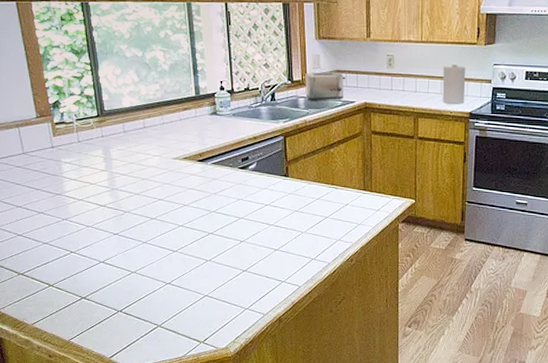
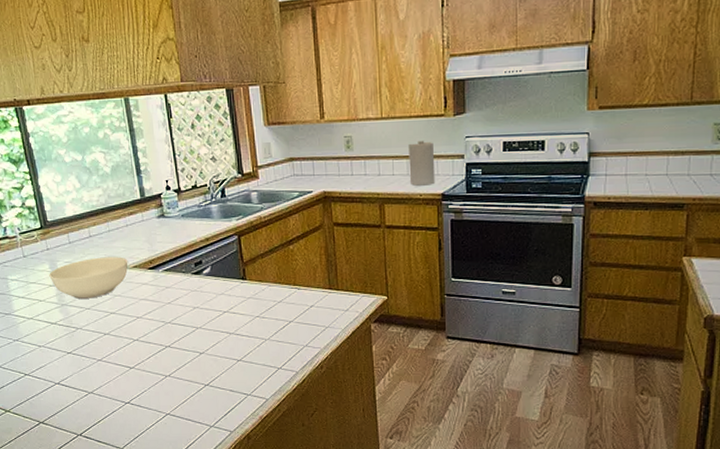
bowl: none [102,147,179,185] -> present [49,257,128,299]
toaster: present [305,71,346,101] -> none [256,159,301,194]

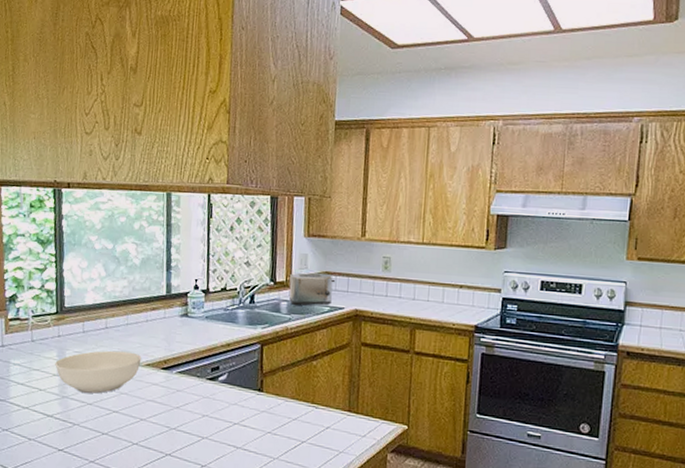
toaster: none [256,159,301,194] -> present [289,272,336,306]
paper towel holder: present [408,141,436,186] -> none [444,270,472,316]

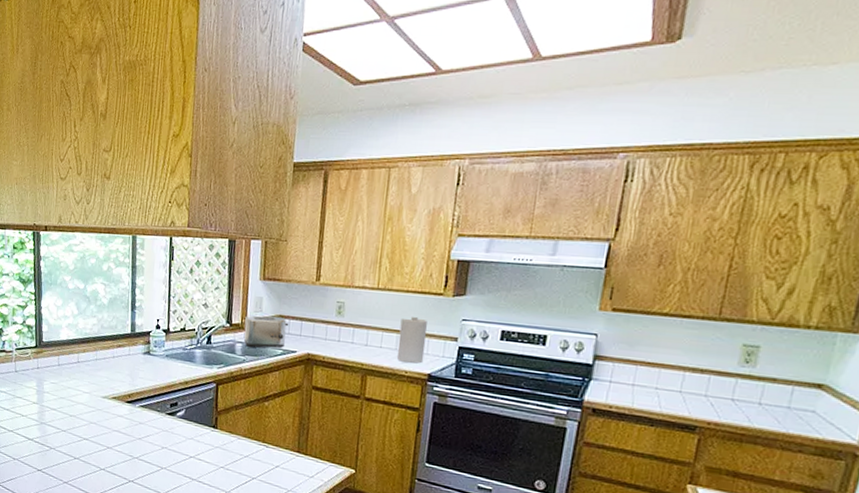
bowl: present [55,350,142,394] -> none [35,383,109,422]
paper towel holder: none [444,270,472,316] -> present [396,317,427,364]

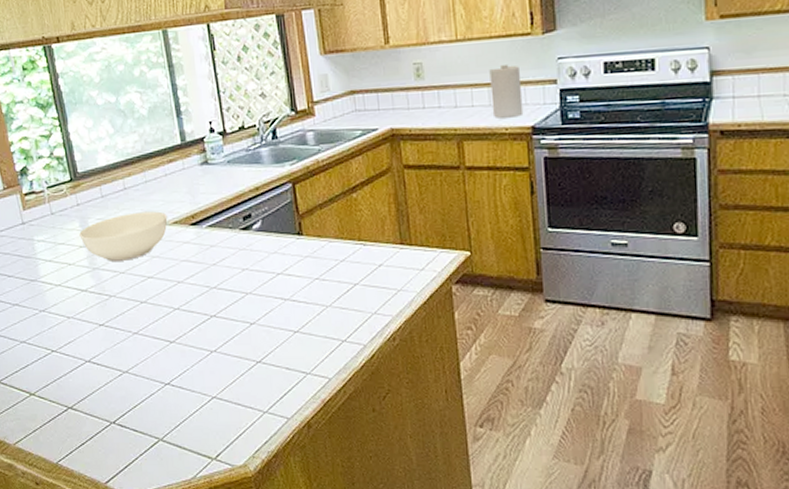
bowl: none [35,383,109,422] -> present [79,211,168,261]
toaster: present [244,315,289,349] -> none [312,92,364,134]

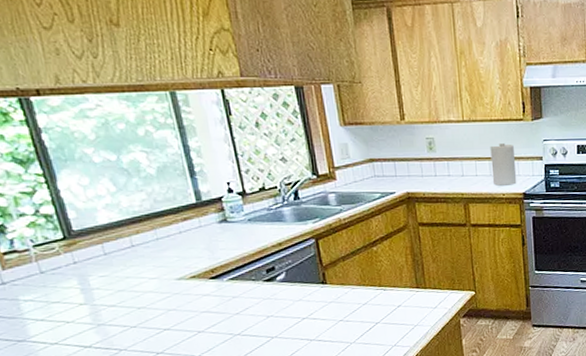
bowl: present [79,211,168,261] -> none [78,267,184,317]

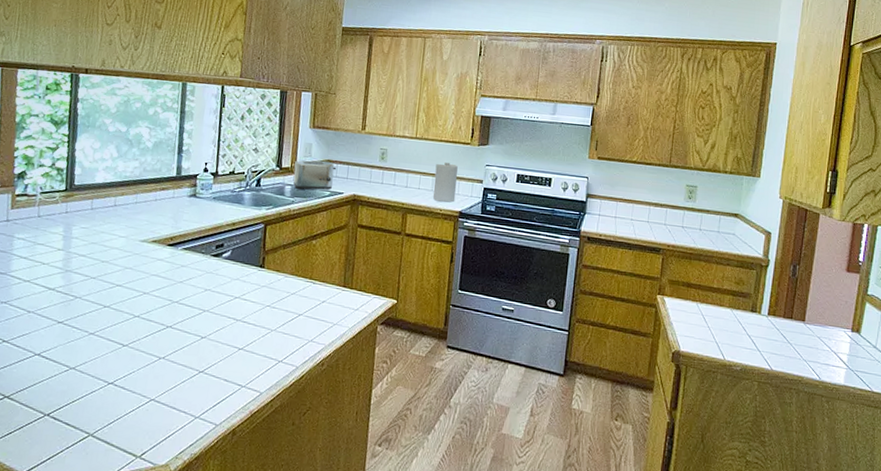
toaster: none [333,160,382,196] -> present [293,160,337,191]

